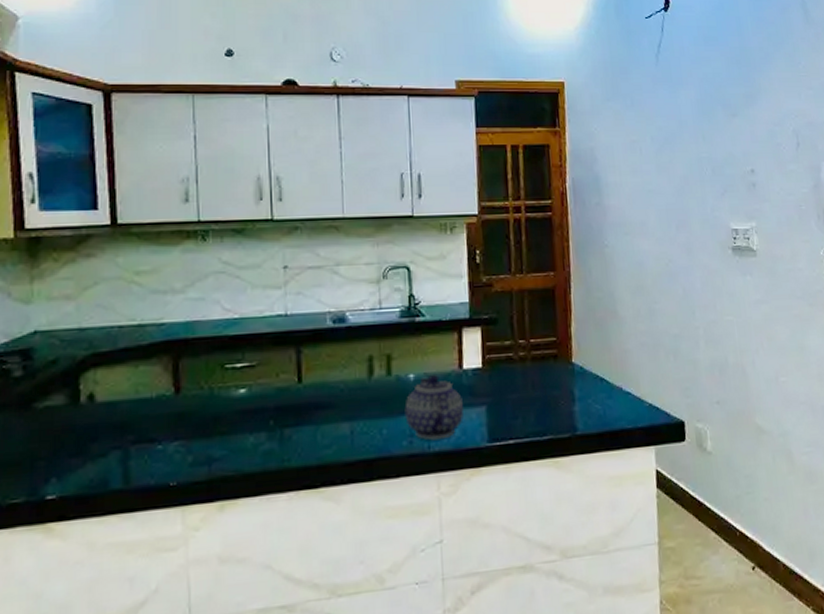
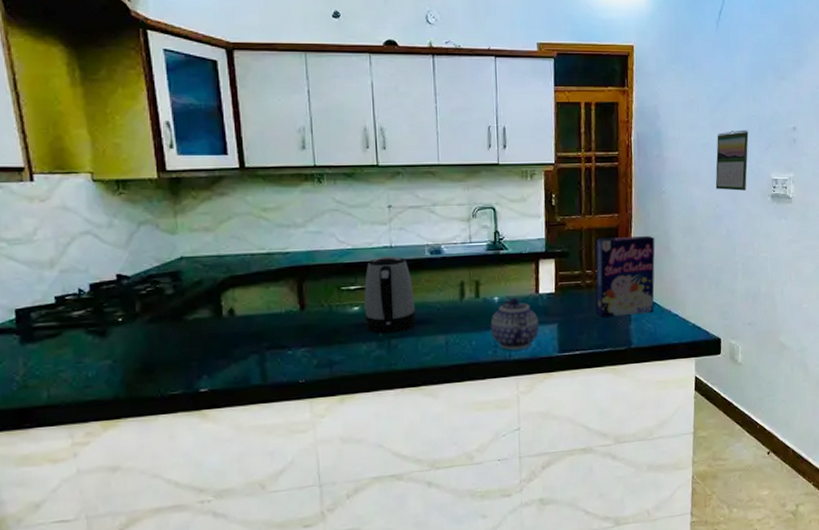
kettle: none [252,326,315,423] -> present [364,256,416,334]
cereal box: none [528,296,602,397] -> present [595,235,655,317]
calendar: none [664,173,703,243] -> present [715,129,749,191]

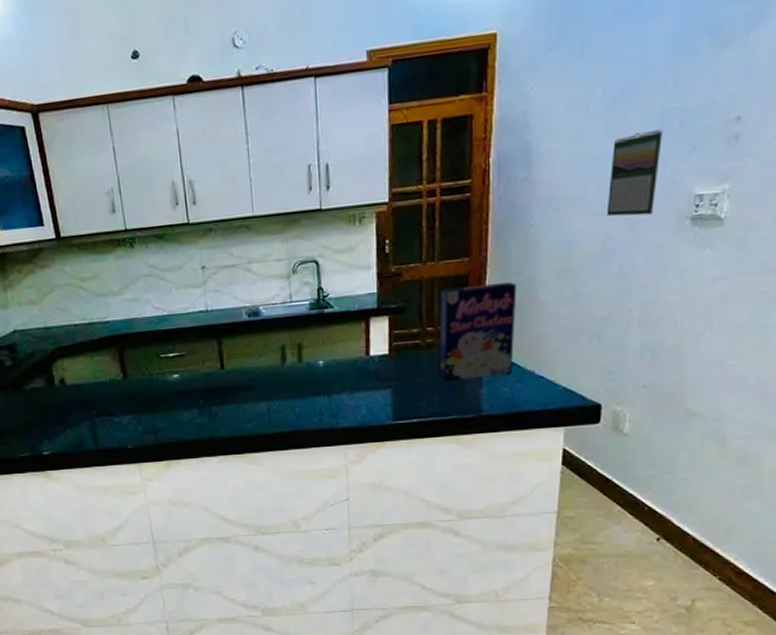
kettle: present [364,256,416,334] -> none [182,320,237,402]
teapot: present [490,298,539,351] -> none [315,361,370,418]

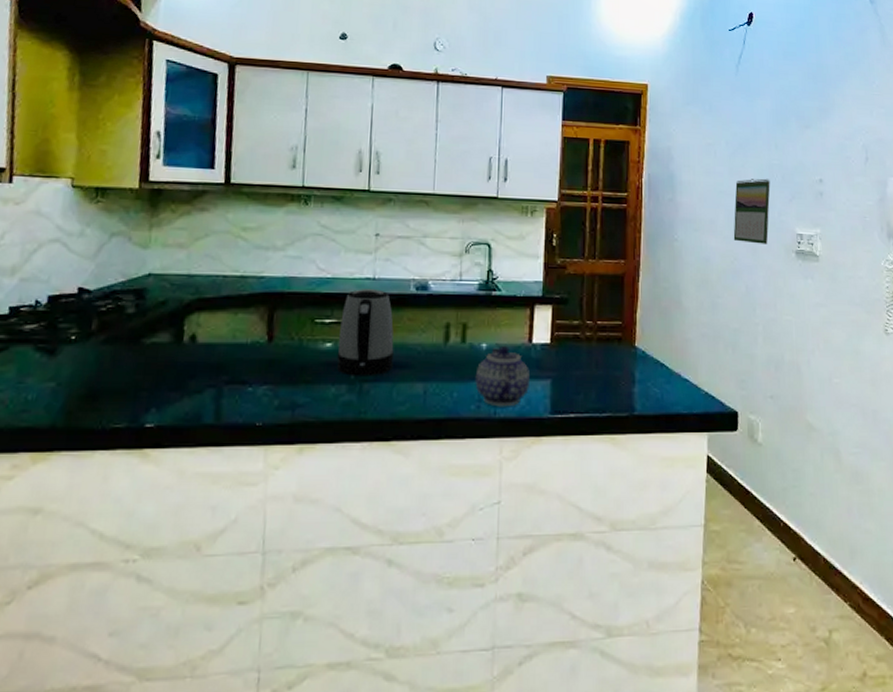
kettle: none [182,320,237,402] -> present [336,289,394,377]
teapot: none [315,361,370,418] -> present [475,346,530,407]
cereal box: present [437,281,517,381] -> none [595,286,665,377]

